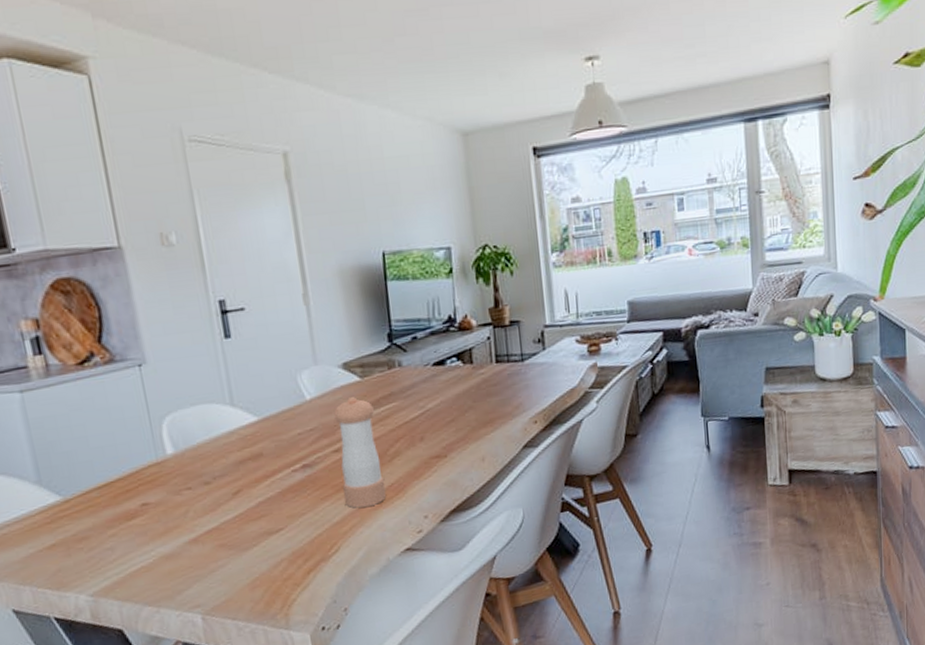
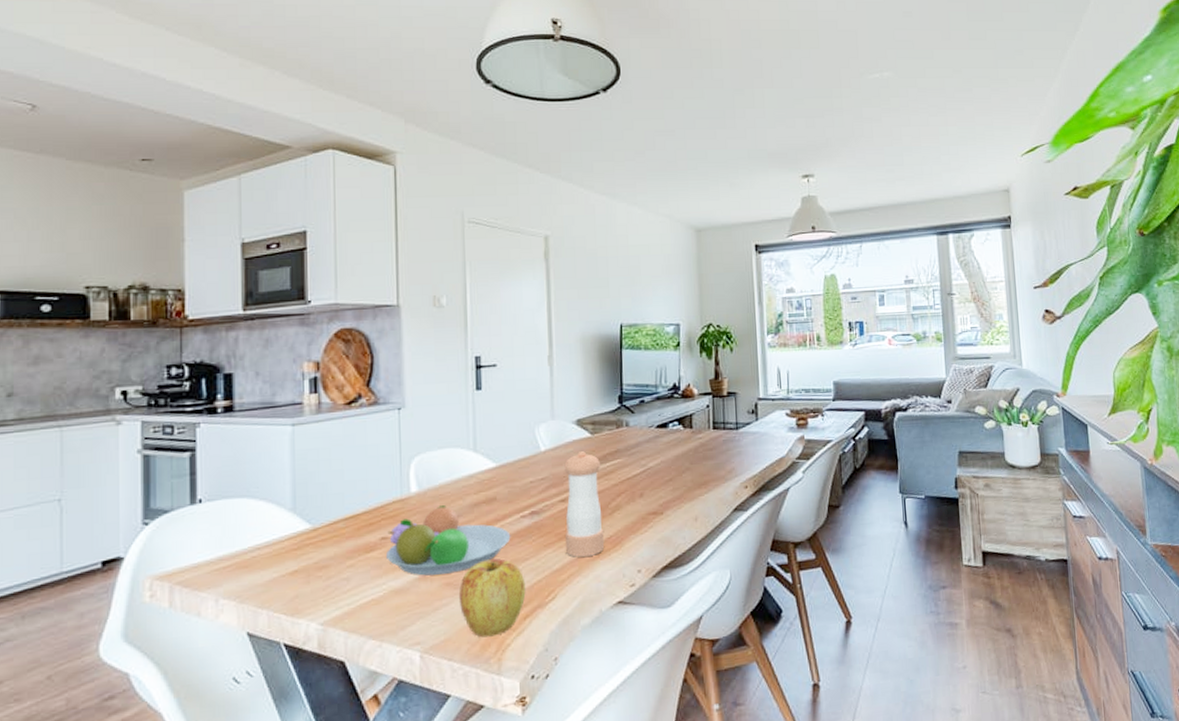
fruit bowl: none [147,465,284,539] -> present [386,505,511,576]
apple: none [234,515,307,595] -> present [458,559,526,638]

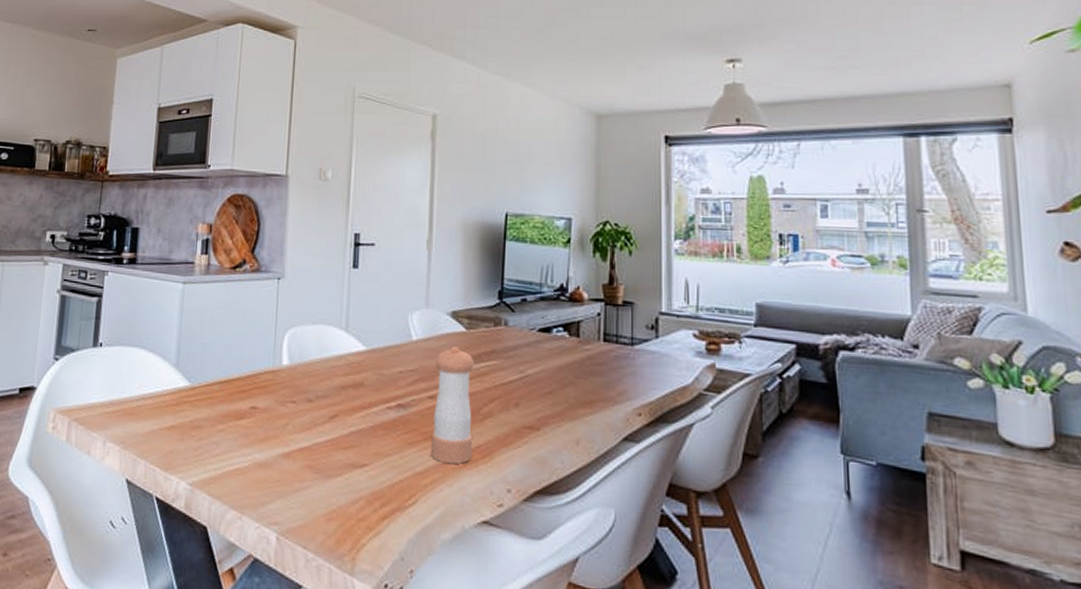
fruit bowl: present [386,505,511,576] -> none [254,383,375,456]
apple: present [458,559,526,638] -> none [318,448,386,532]

